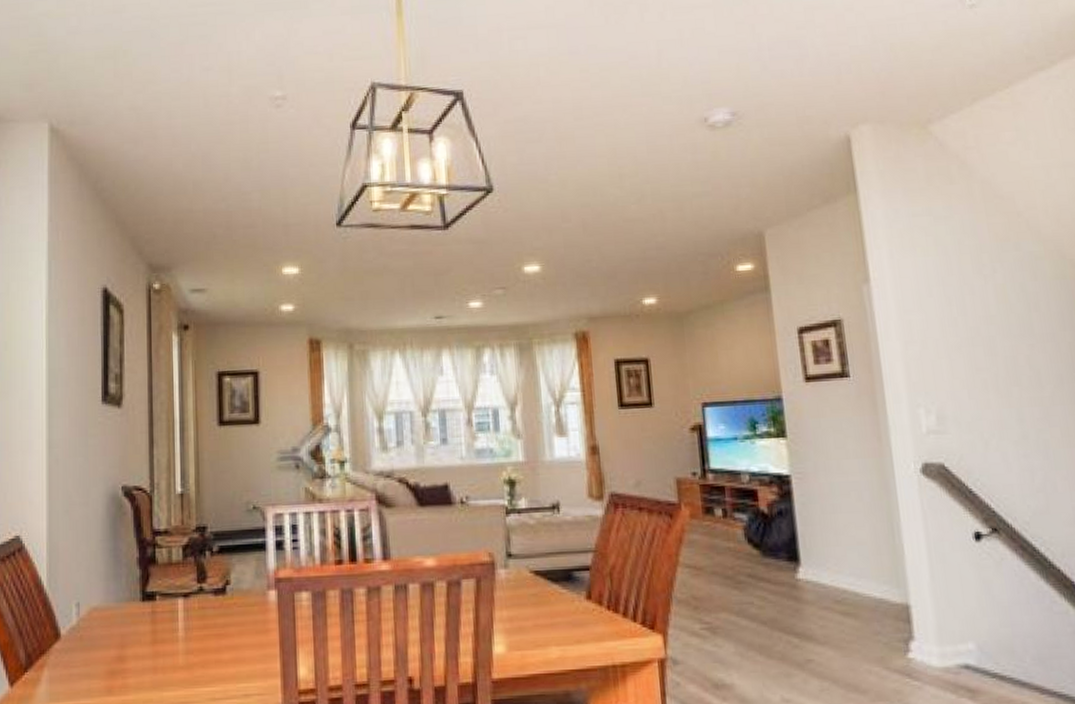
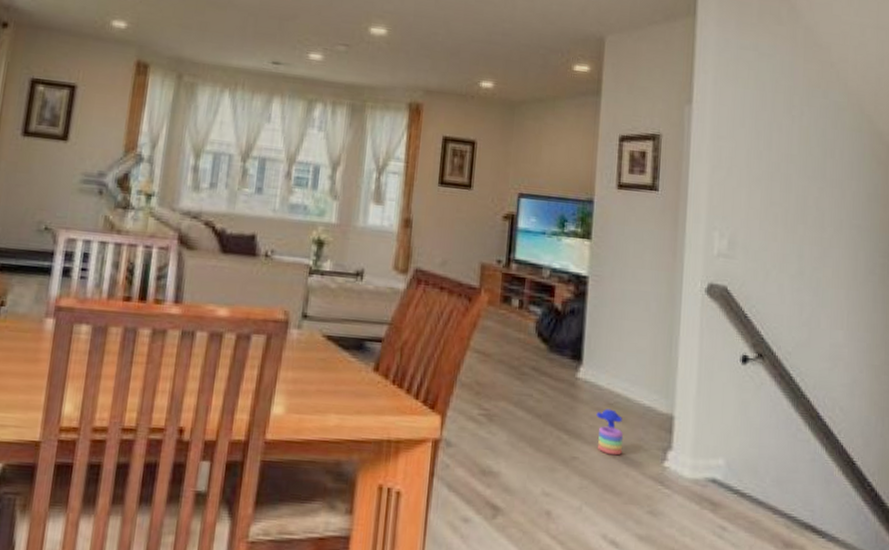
stacking toy: none [825,606,861,653] -> present [596,408,624,456]

